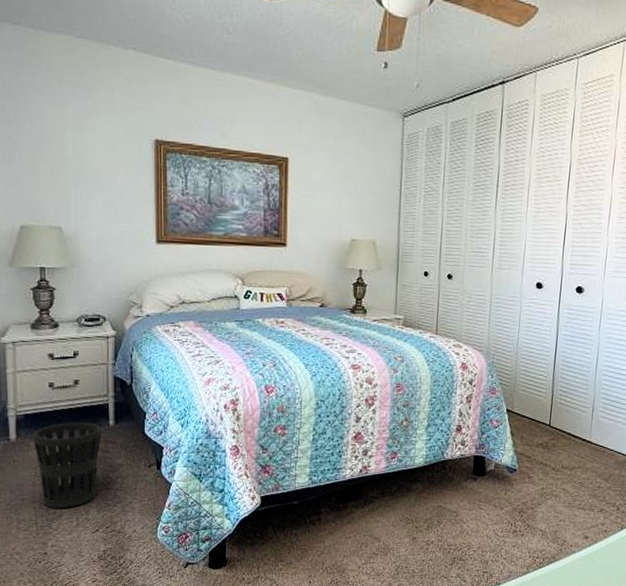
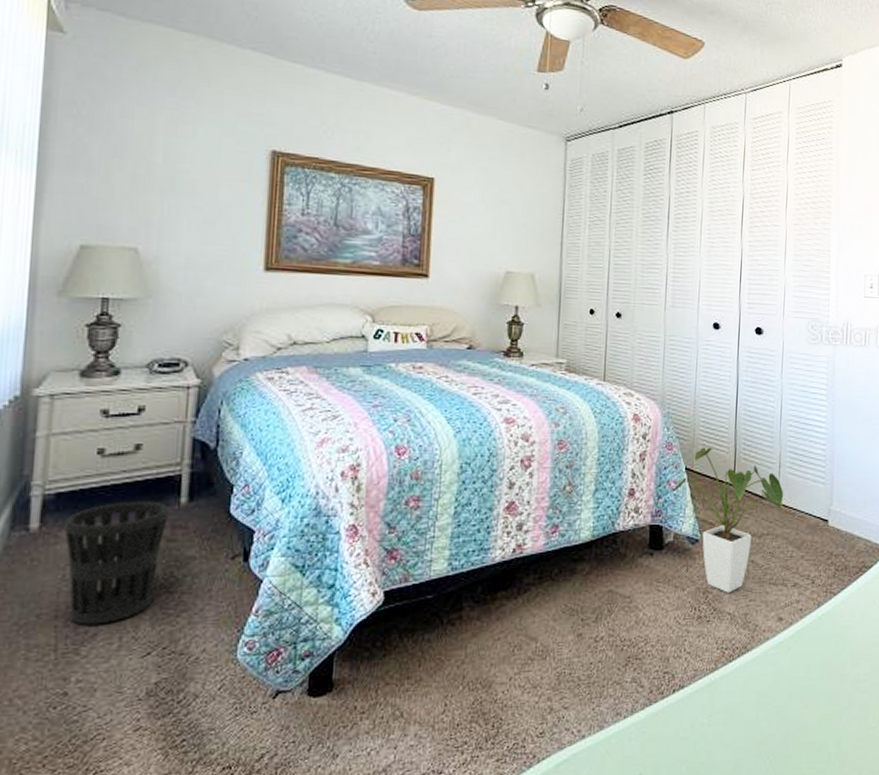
house plant: none [496,392,596,513] -> present [674,447,784,593]

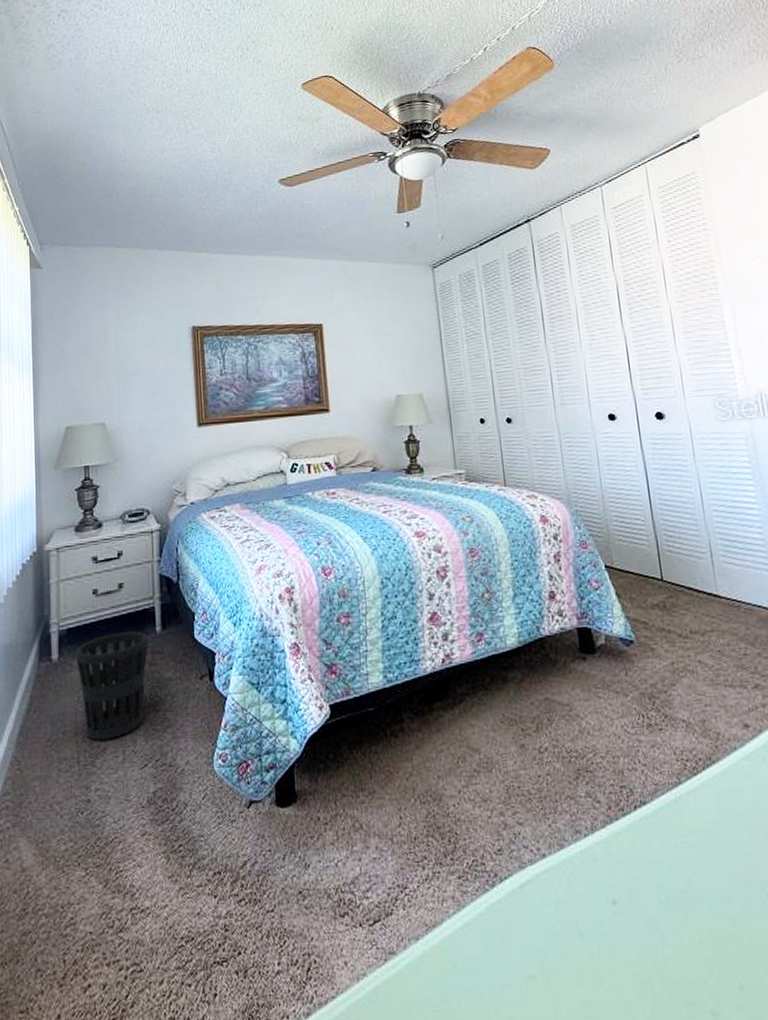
house plant: present [674,447,784,593] -> none [596,542,726,697]

